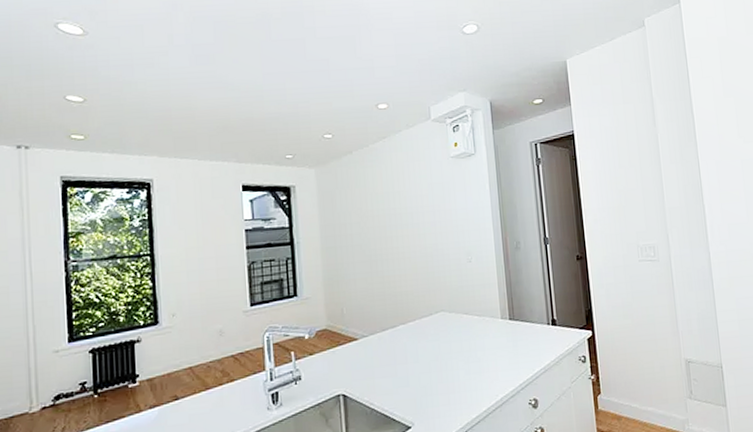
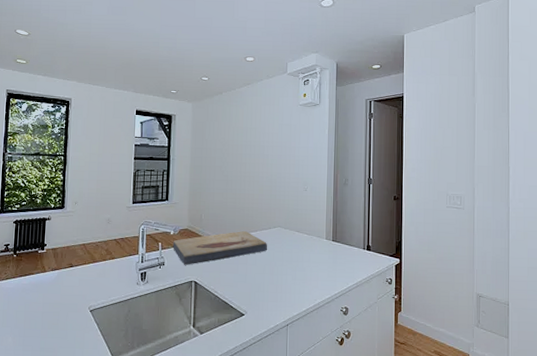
fish fossil: none [309,322,432,376] -> present [173,231,268,265]

